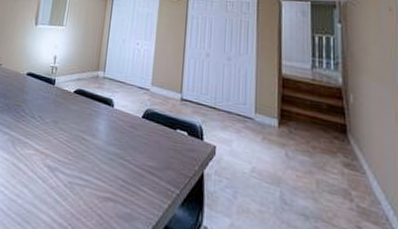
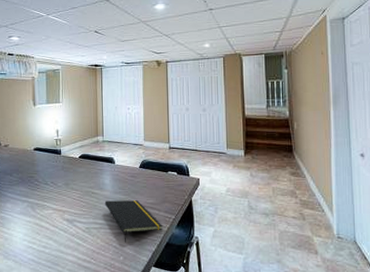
notepad: none [94,152,162,213] -> present [104,200,162,243]

